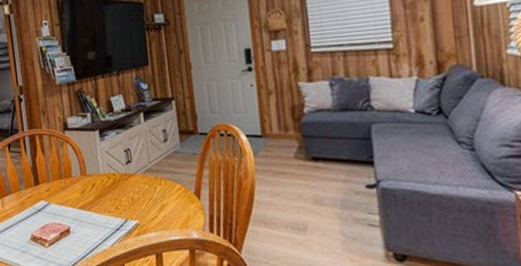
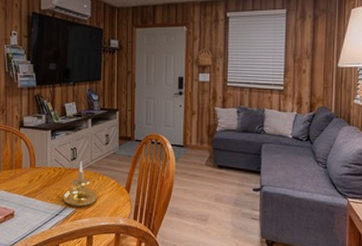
candle holder: none [122,163,163,220] -> present [64,161,98,208]

